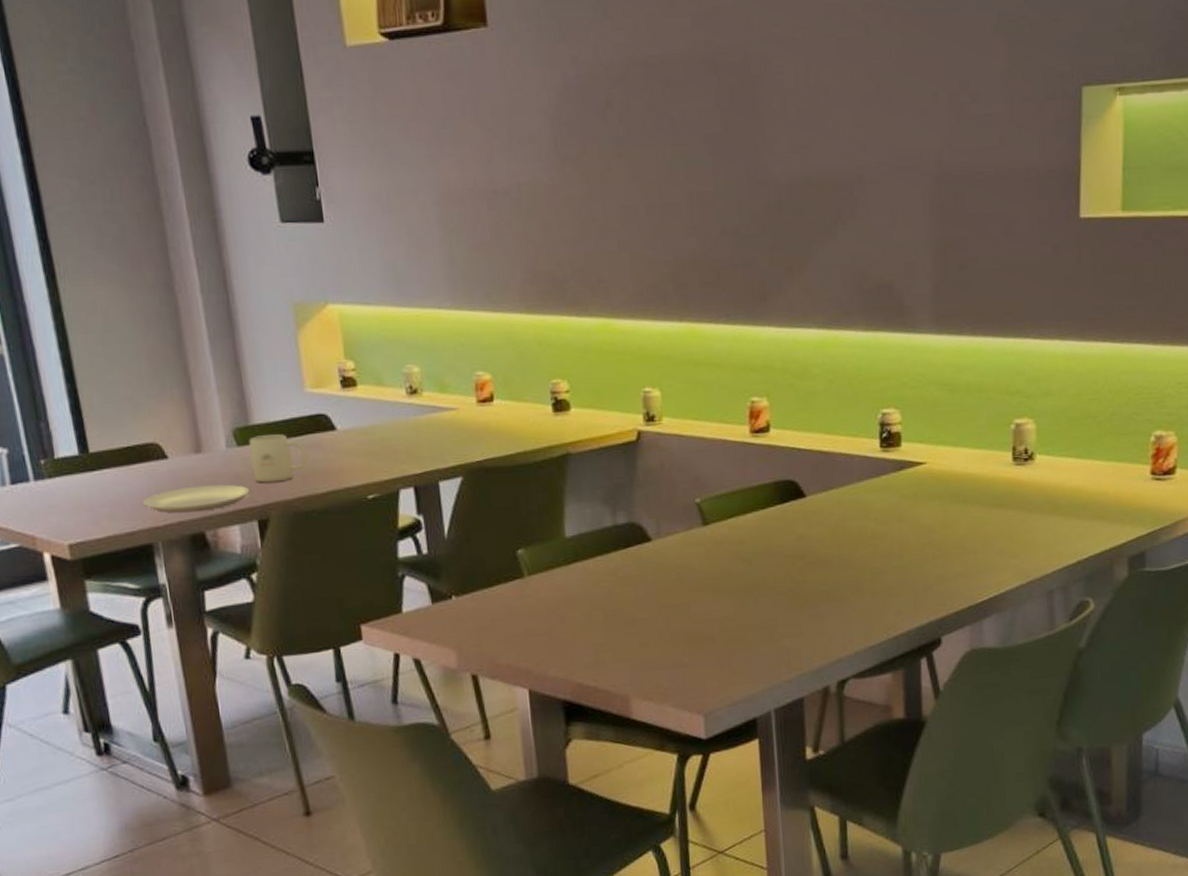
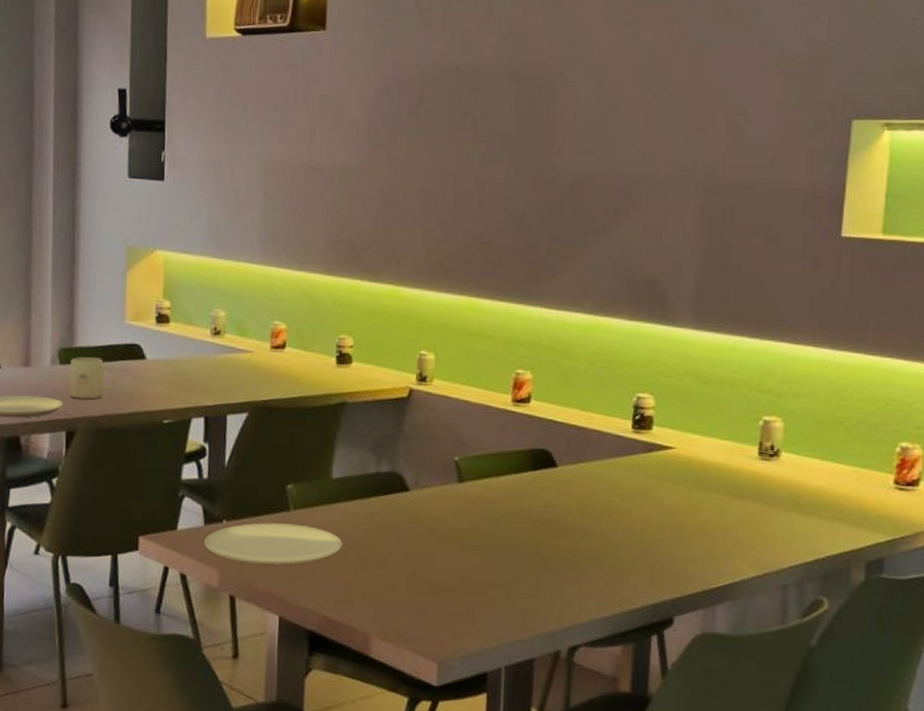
plate: none [434,590,587,639] -> present [204,523,343,565]

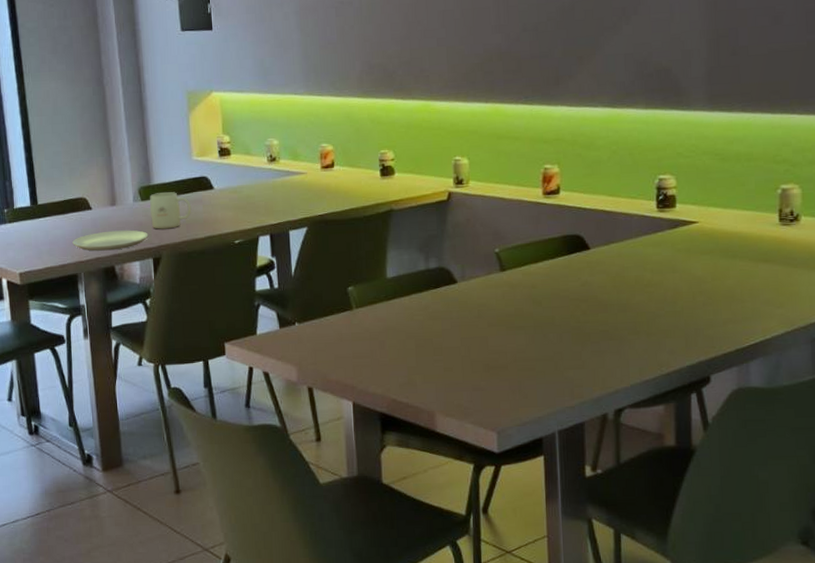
plate: present [204,523,343,565] -> none [281,321,402,358]

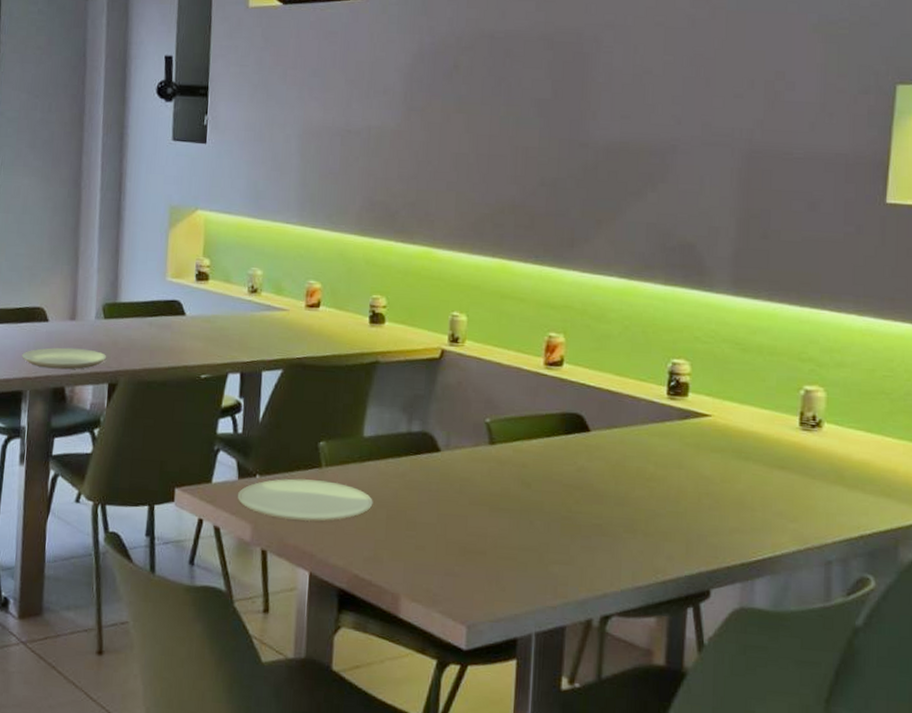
mug: present [150,192,192,229] -> none [112,312,159,353]
plate: none [281,321,402,358] -> present [238,478,373,522]

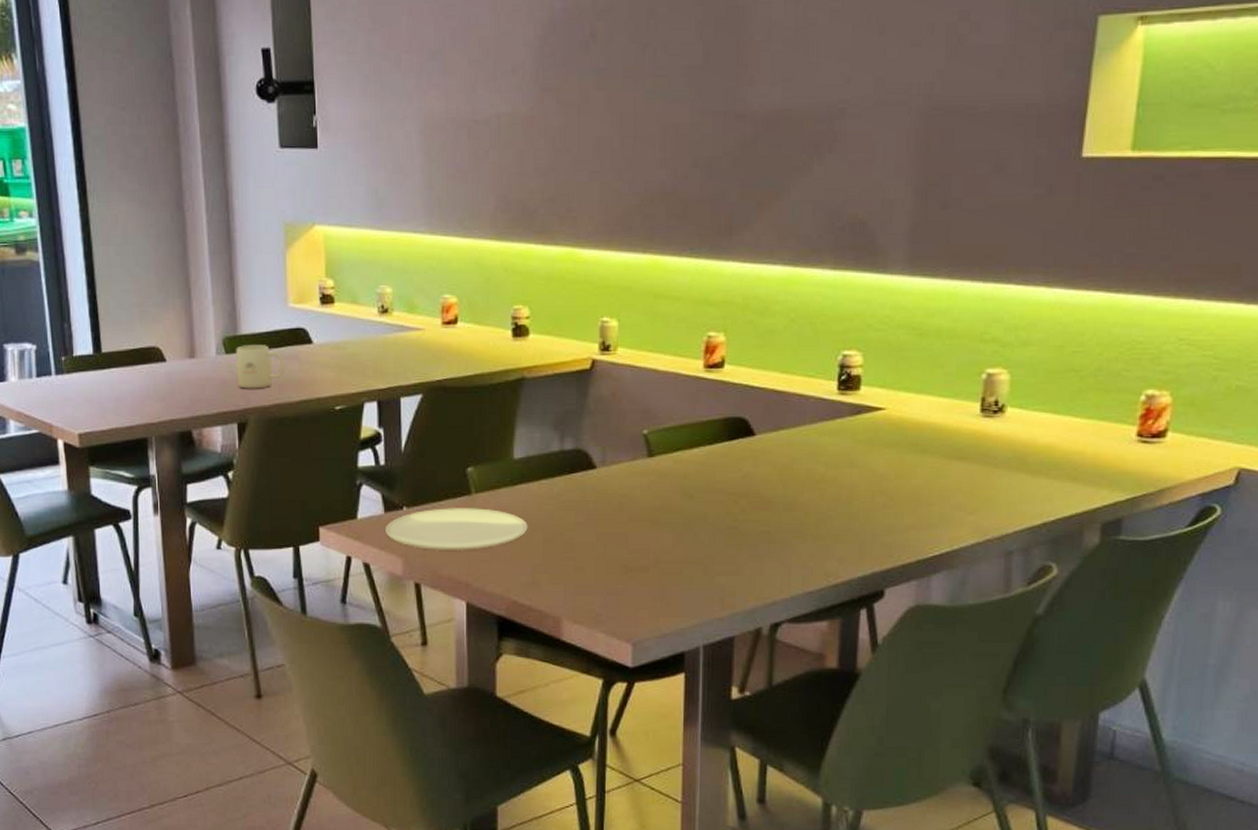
plate: present [22,347,107,370] -> none [142,388,233,412]
mug: none [112,312,159,353] -> present [236,345,286,389]

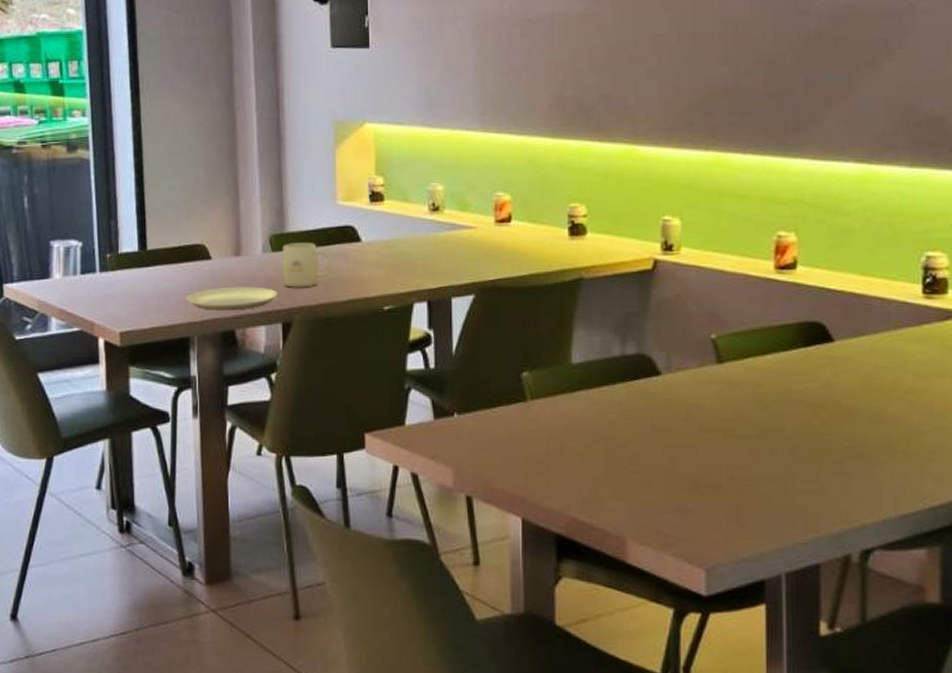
plate: none [142,388,233,412] -> present [186,286,278,311]
plate: present [386,508,528,550] -> none [435,415,588,461]

